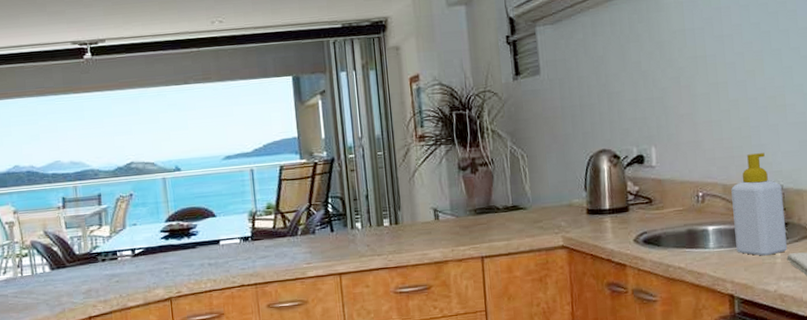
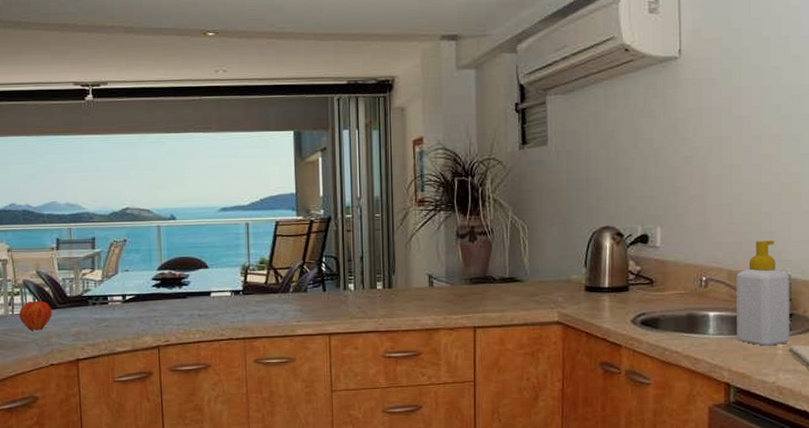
fruit: none [28,257,62,291] -> present [19,297,52,331]

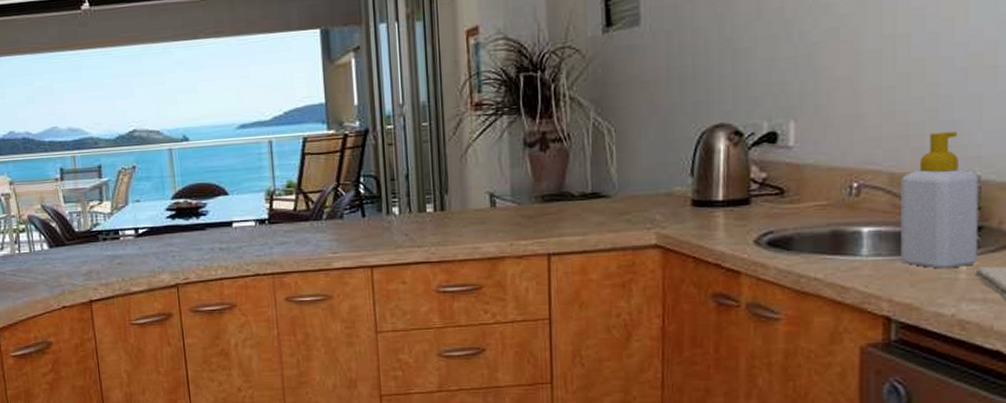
fruit: present [19,297,52,331] -> none [26,234,61,270]

